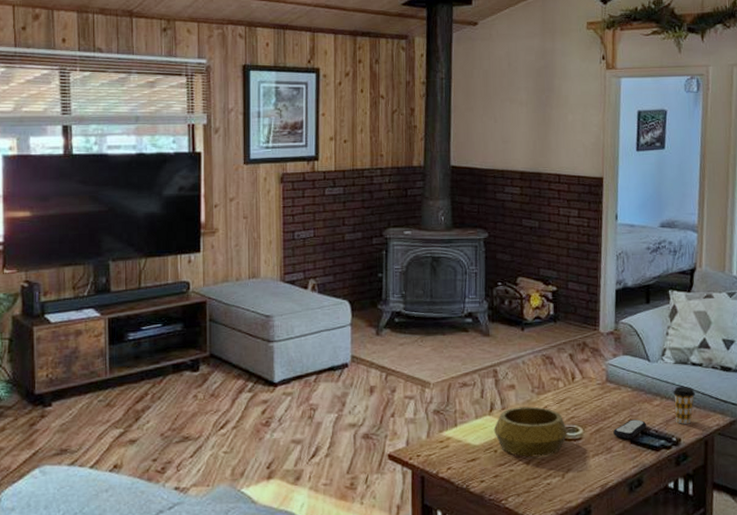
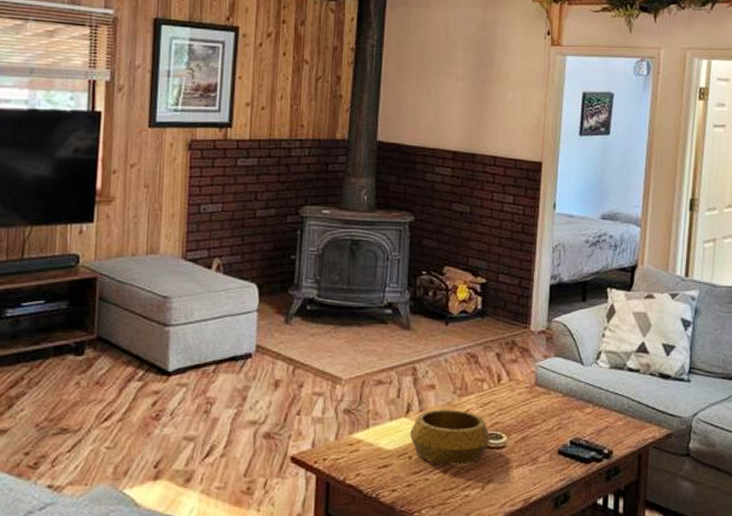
remote control: present [613,419,647,440] -> none [540,428,577,450]
coffee cup: present [672,386,695,424] -> none [606,393,630,435]

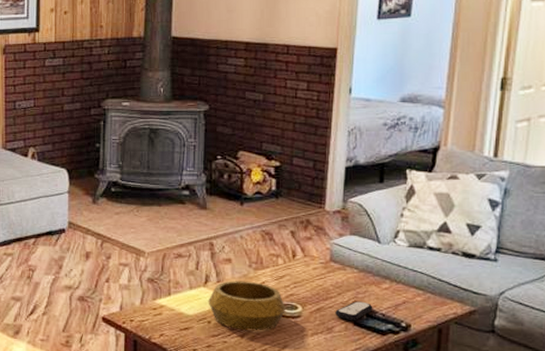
remote control: none [540,428,577,450] -> present [335,301,373,321]

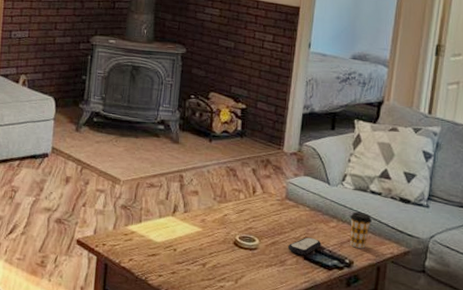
decorative bowl: present [208,281,285,331] -> none [175,211,244,261]
coffee cup: none [404,270,430,310] -> present [349,211,372,249]

